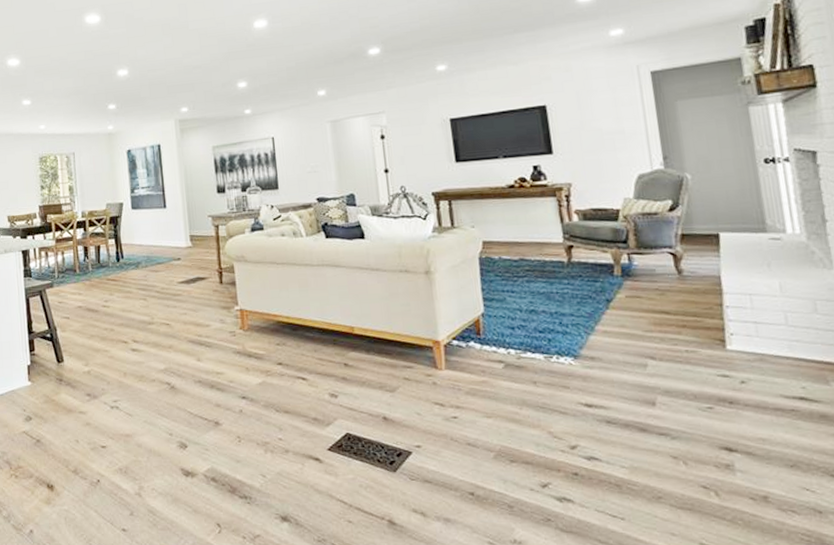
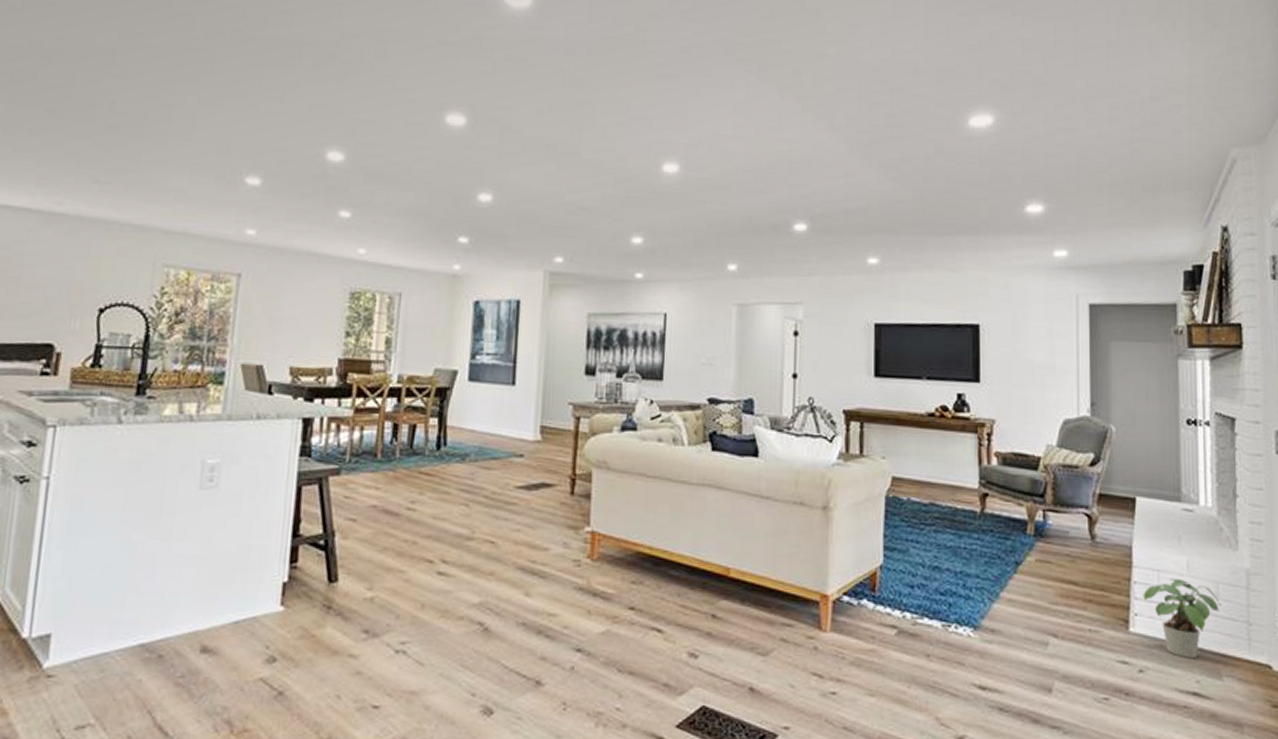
potted plant: none [736,299,822,368] -> present [1143,578,1222,658]

